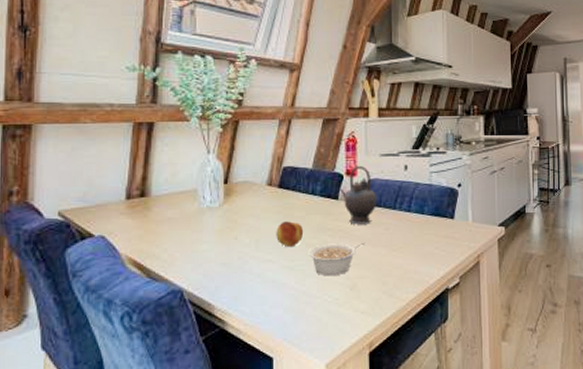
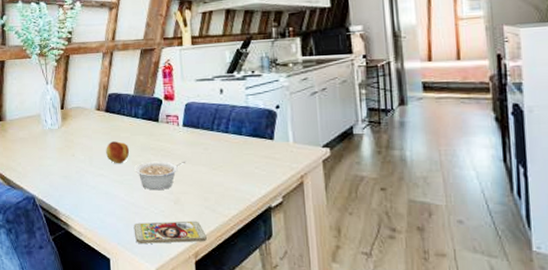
smartphone: none [303,307,383,337] -> present [133,220,207,244]
teapot: present [338,165,378,225] -> none [158,90,196,145]

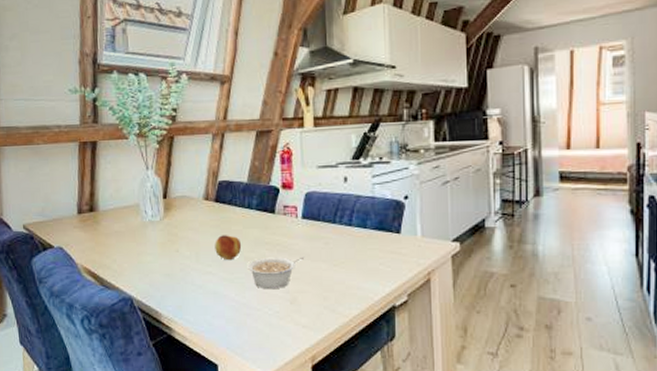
smartphone: present [133,220,207,244] -> none [244,322,325,347]

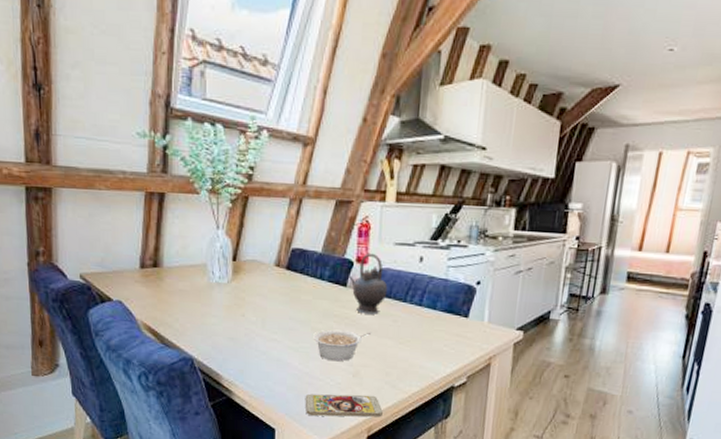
fruit: present [215,235,242,261] -> none [282,303,310,330]
smartphone: none [244,322,325,347] -> present [305,394,383,417]
teapot: none [275,178,316,239] -> present [347,252,388,315]

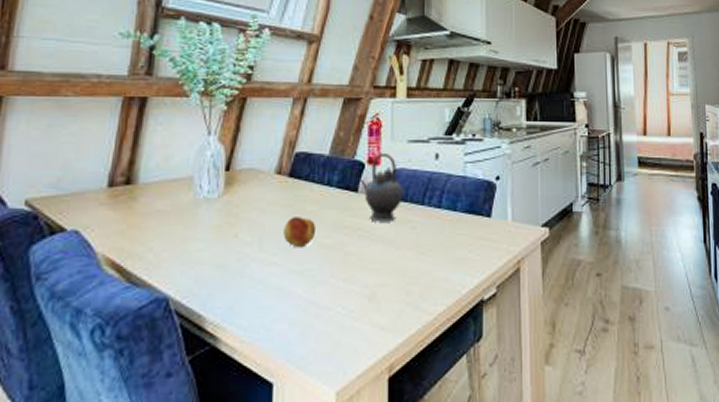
fruit: none [282,303,310,330] -> present [283,217,317,248]
smartphone: present [305,394,383,417] -> none [311,322,405,358]
legume: present [313,329,372,361] -> none [321,243,388,282]

